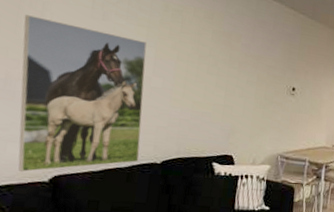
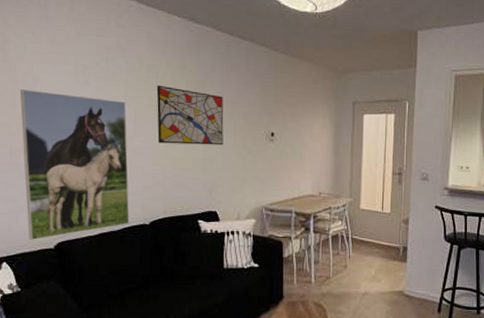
wall art: none [177,30,249,95] -> present [156,85,224,145]

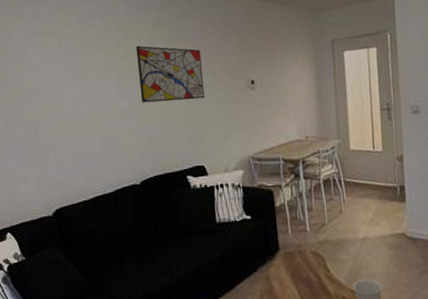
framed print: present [19,89,130,241] -> none [10,64,121,210]

